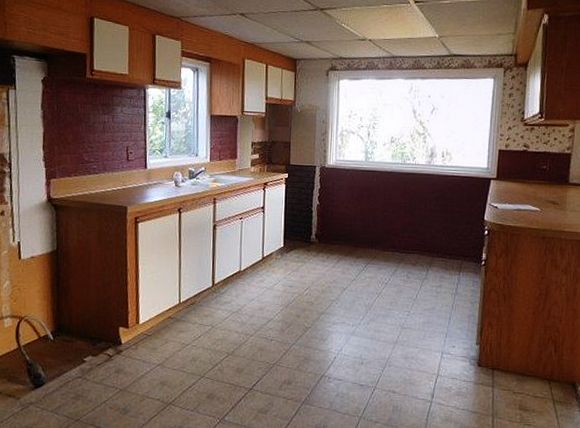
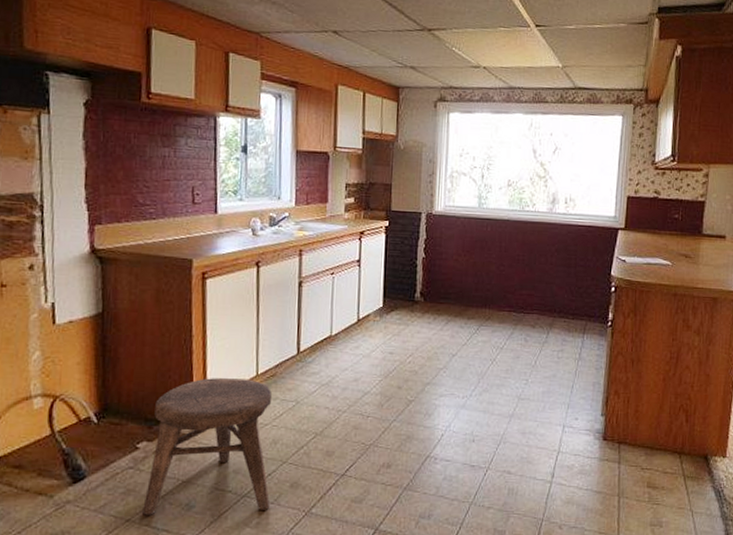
stool: none [89,305,192,417] -> present [143,378,273,515]

